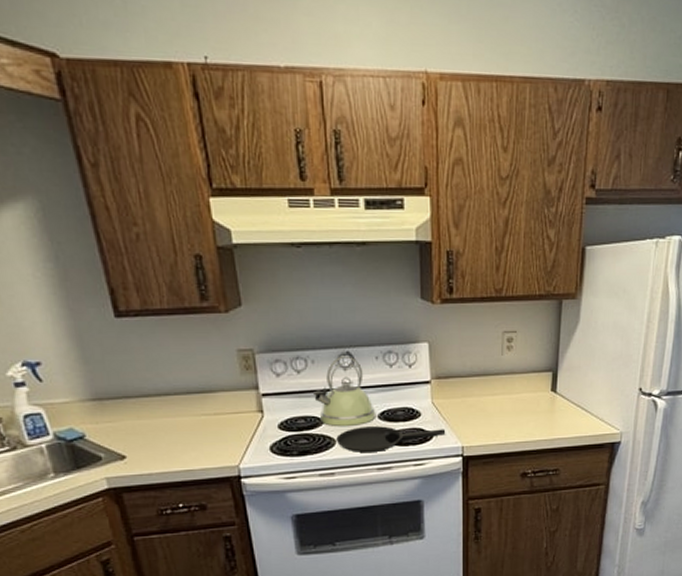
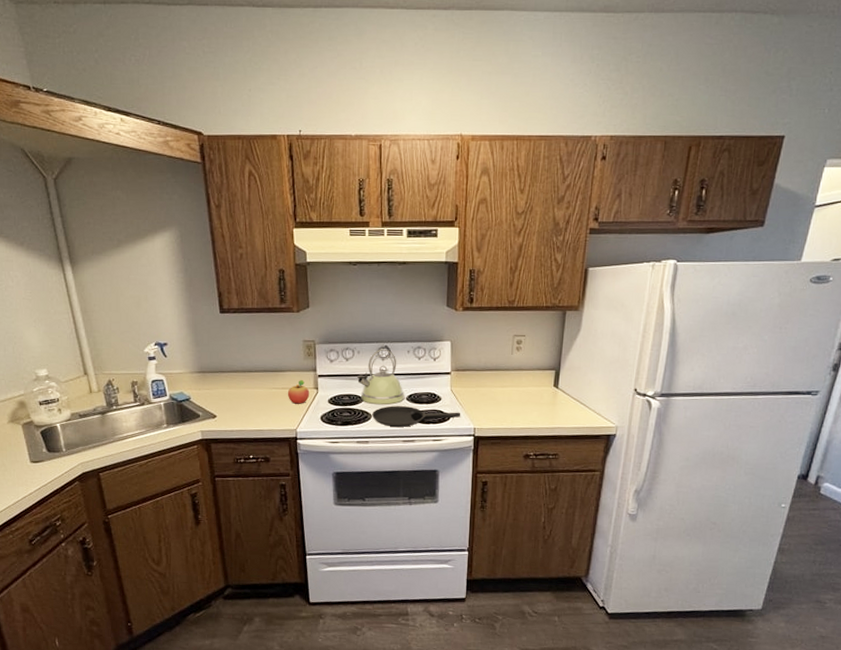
fruit: none [222,400,253,433] -> present [287,379,310,404]

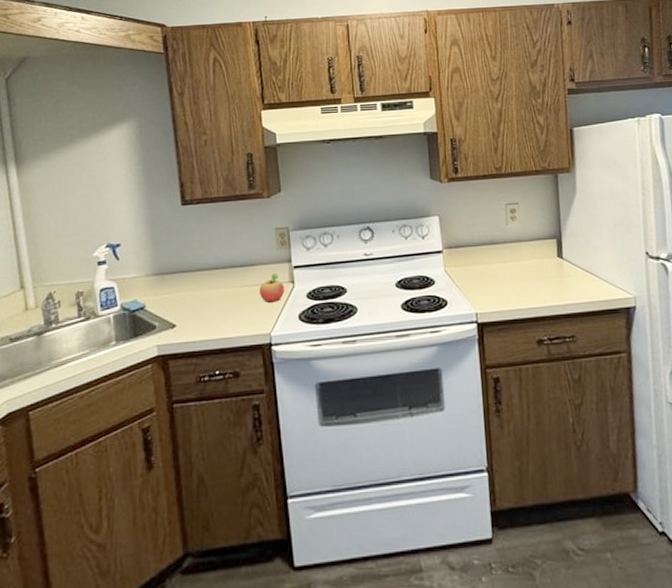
kettle: present [357,349,405,406] -> none [338,230,394,296]
frying pan: present [372,406,461,427] -> none [358,294,460,320]

